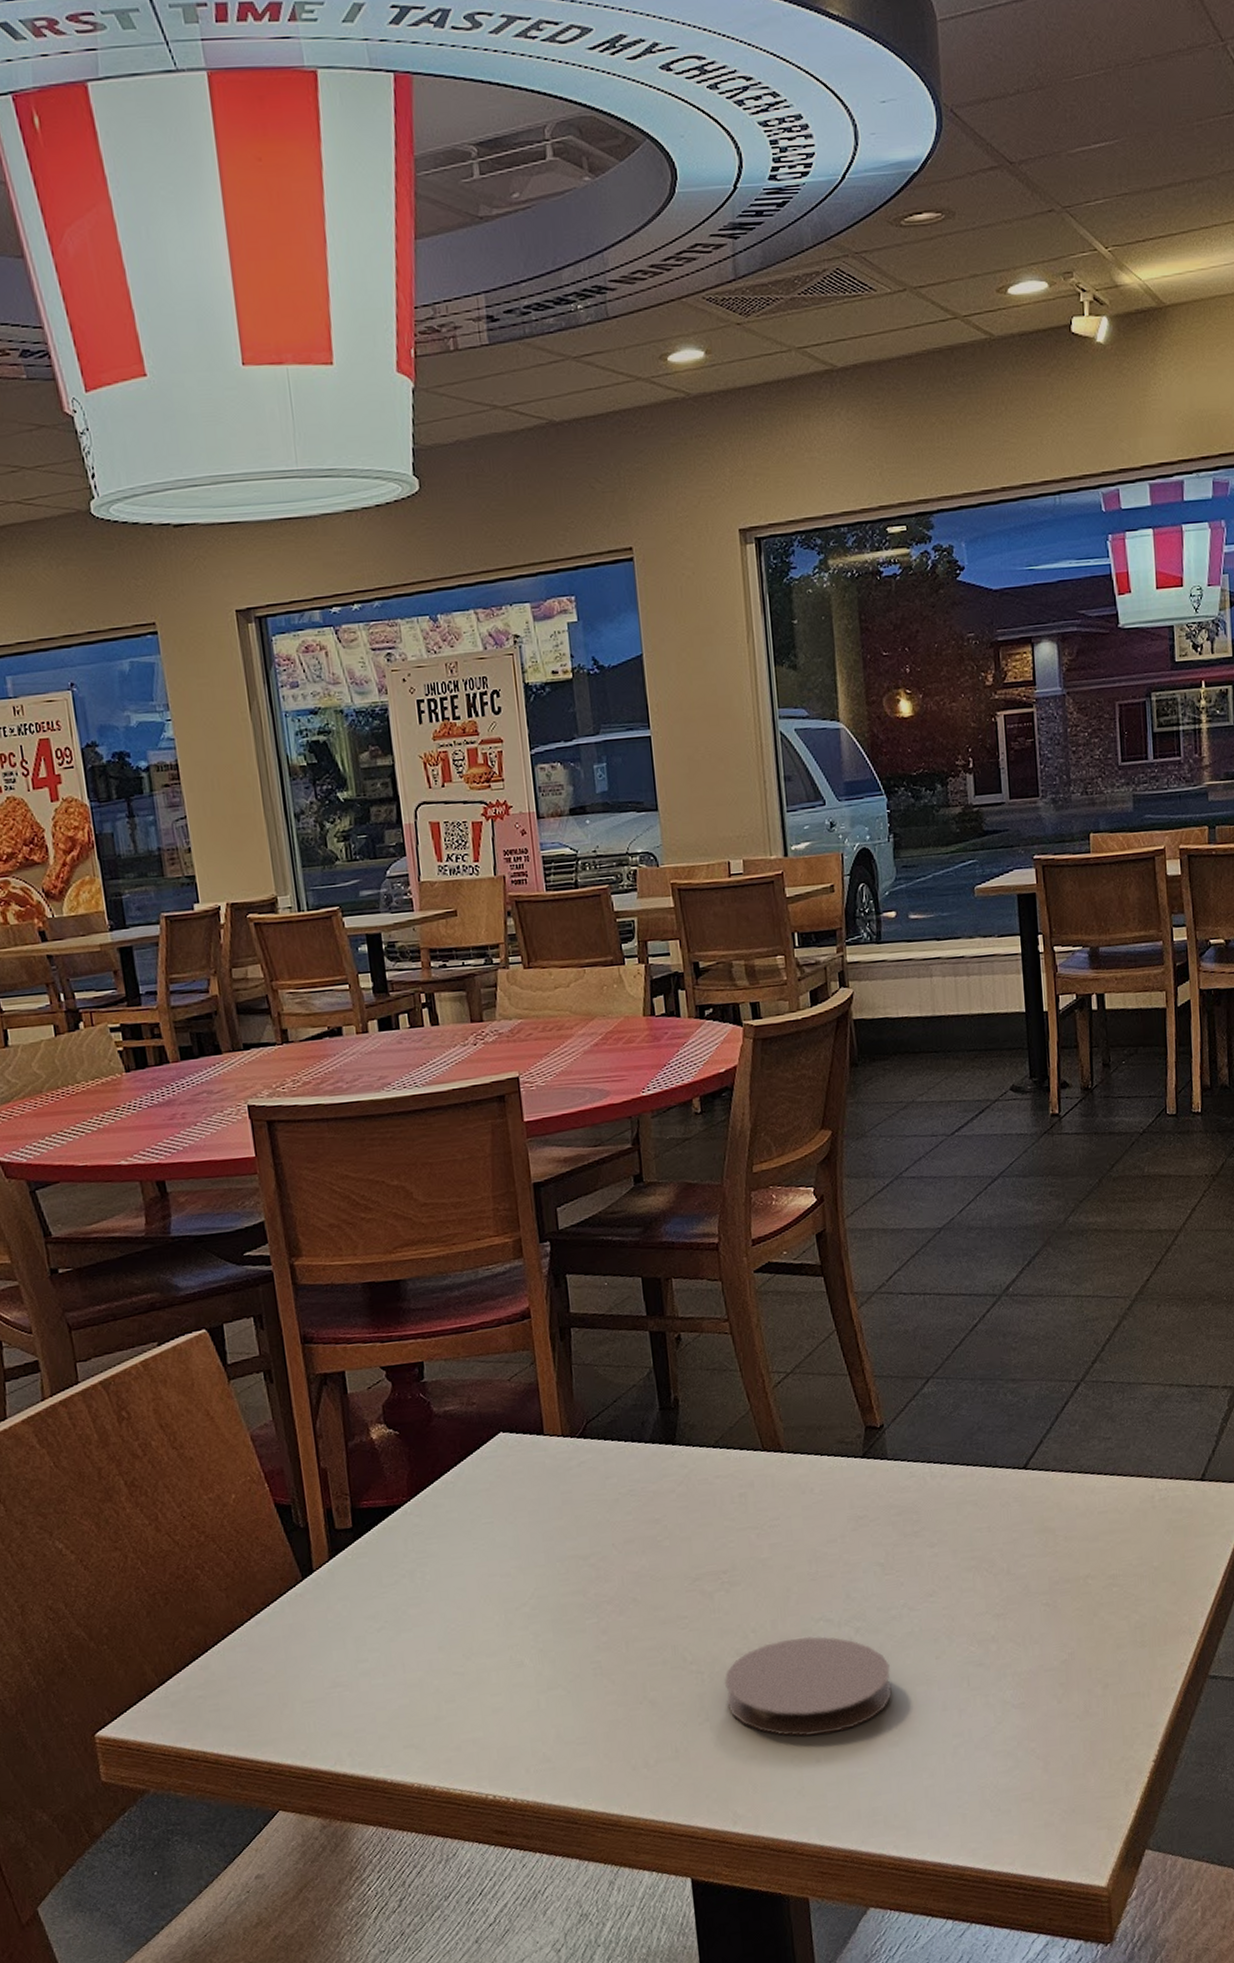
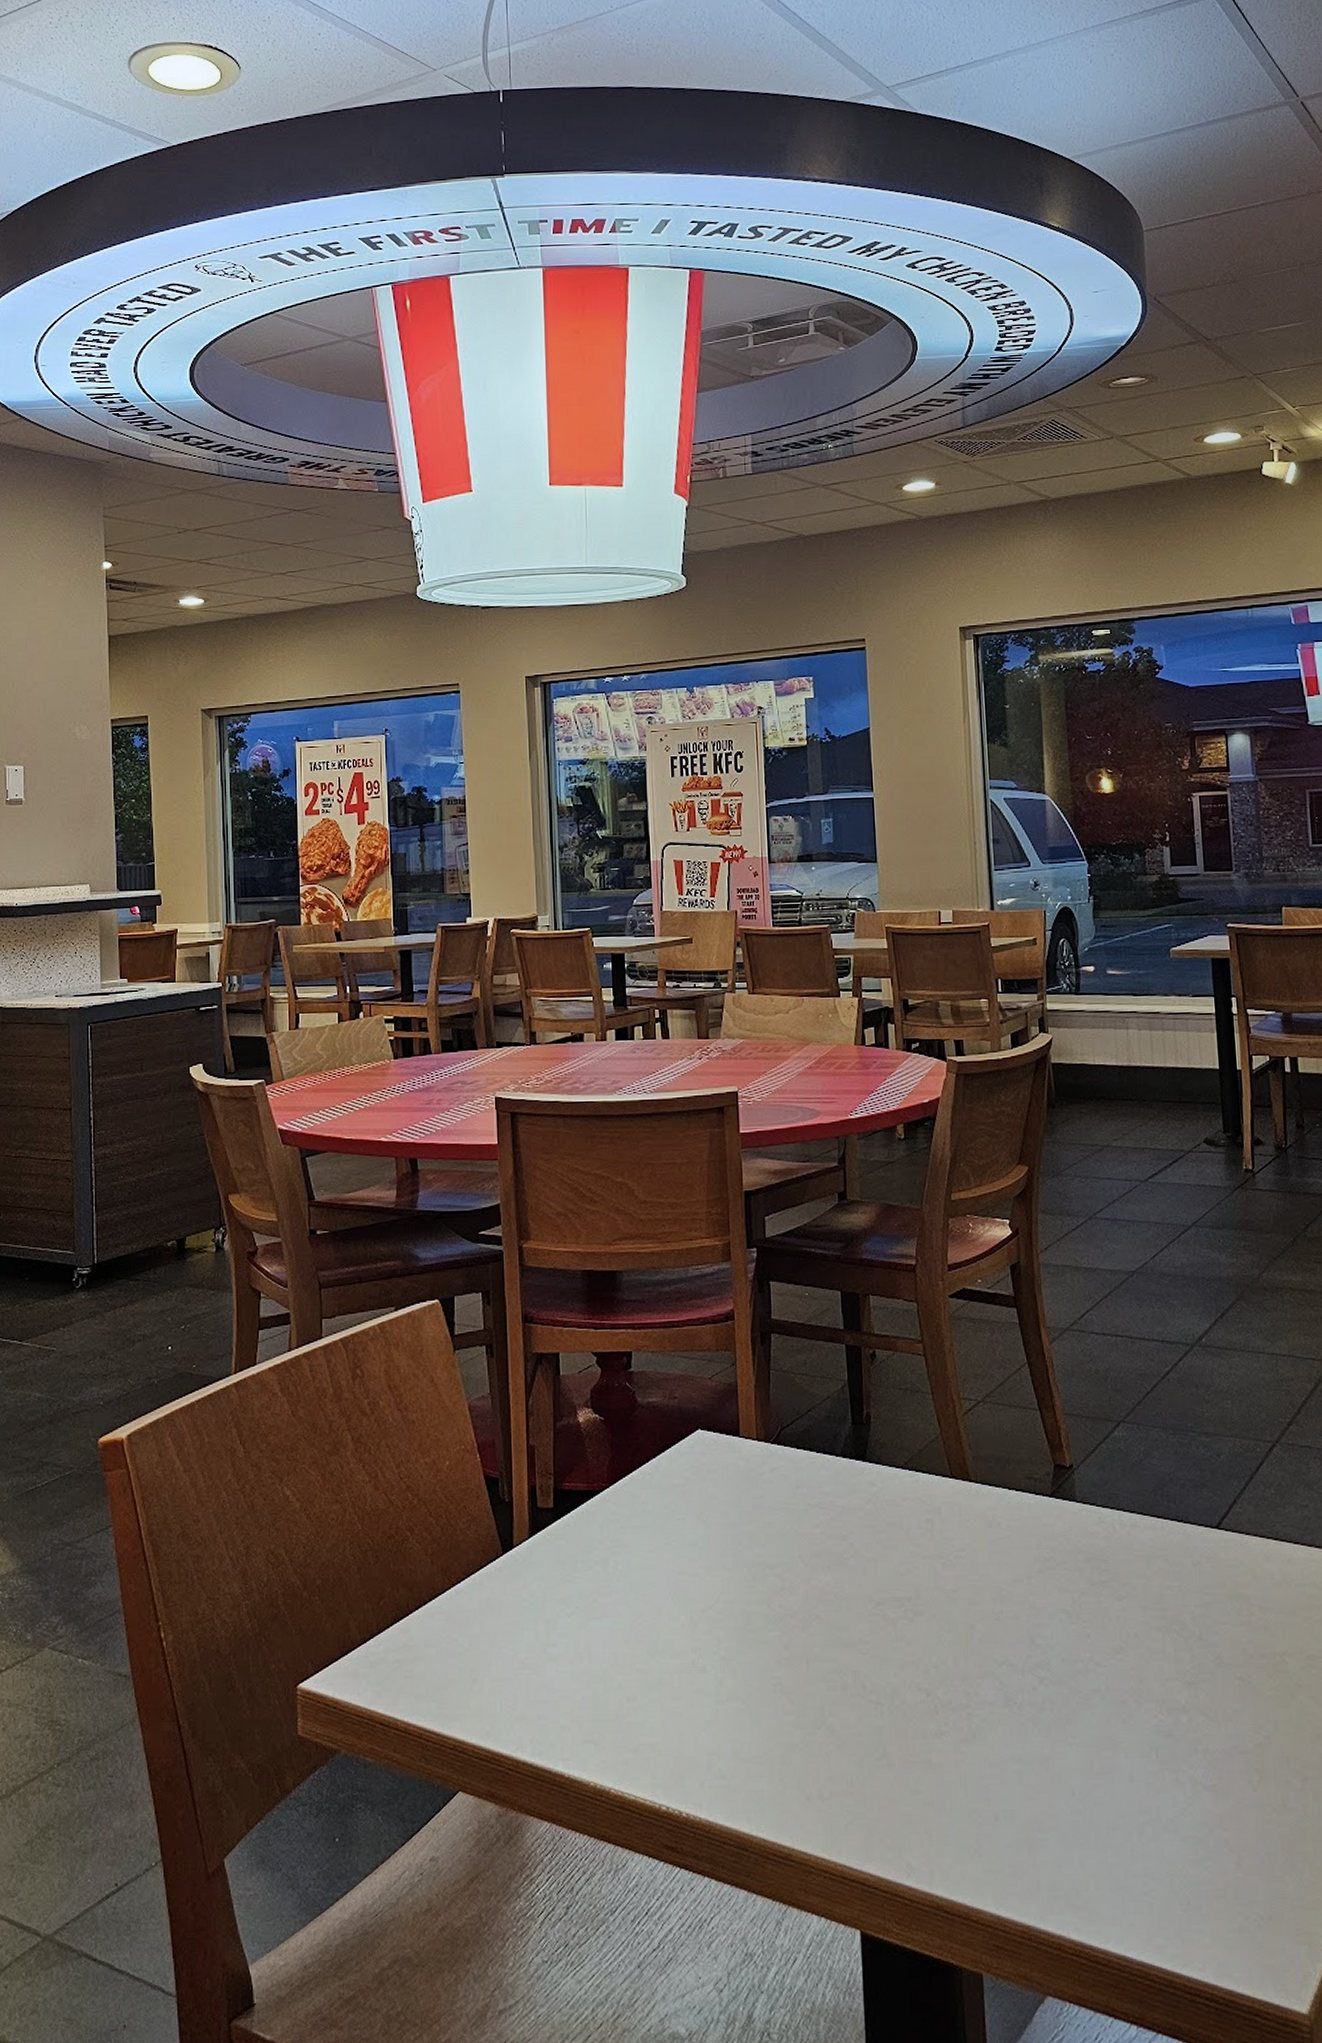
coaster: present [725,1636,892,1737] -> none [904,1679,1076,1790]

